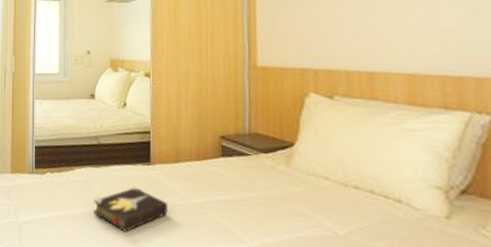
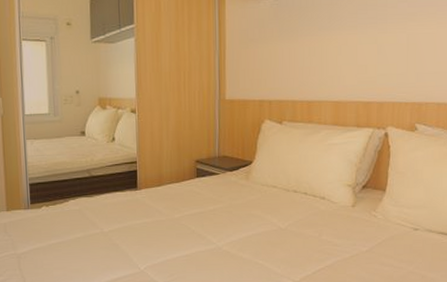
hardback book: present [94,187,168,232] -> none [88,210,153,249]

